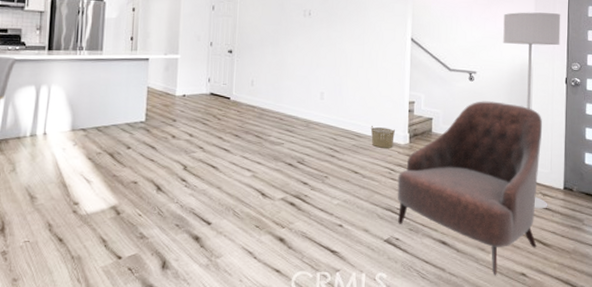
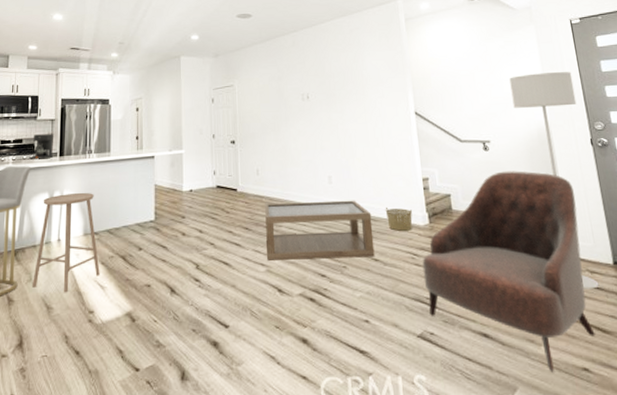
coffee maker: none [15,25,42,52] -> present [29,134,53,160]
stool: none [16,88,87,185] -> present [32,193,100,293]
coffee table: none [254,113,357,170] -> present [265,200,375,260]

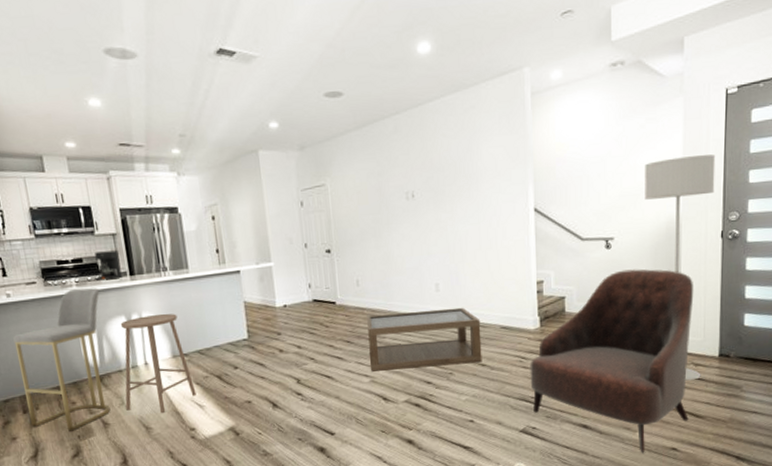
basket: present [385,208,413,231] -> none [495,313,523,336]

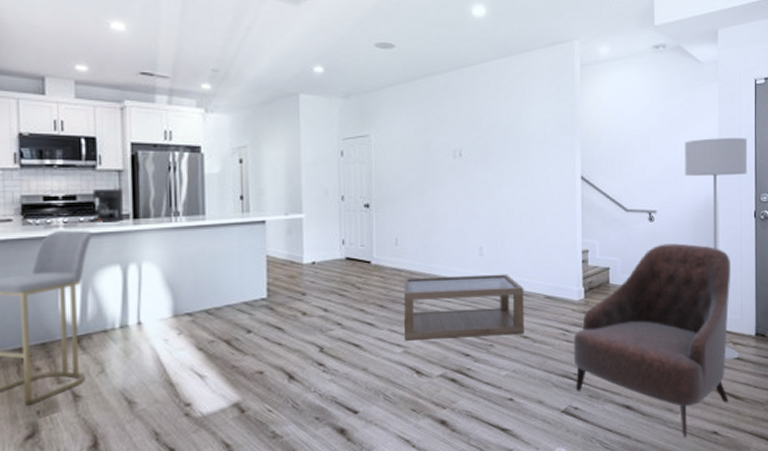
stool: present [120,314,197,414] -> none [106,265,197,385]

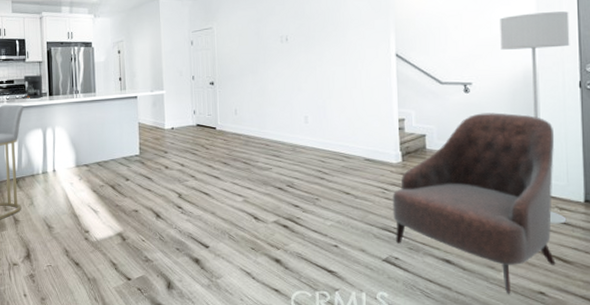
coffee table: present [404,274,525,341] -> none [243,139,347,192]

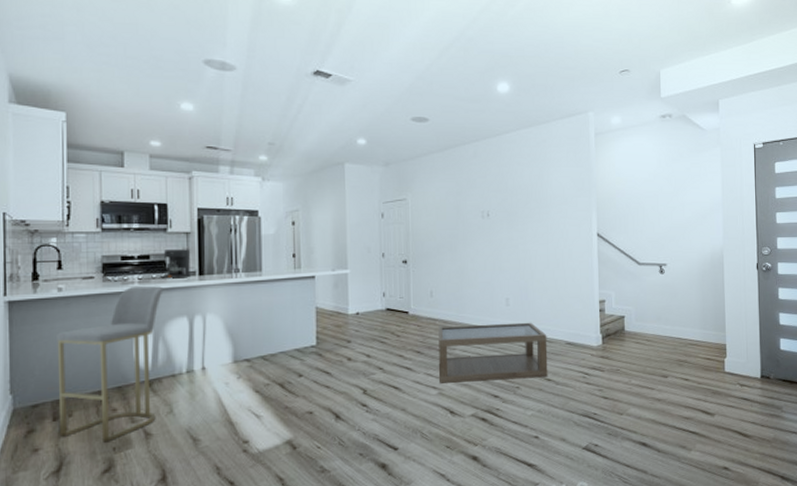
coffee table: none [243,139,347,192] -> present [438,322,548,383]
armchair: present [392,112,556,295] -> none [592,293,737,473]
floor lamp: present [500,11,570,224] -> none [691,197,749,400]

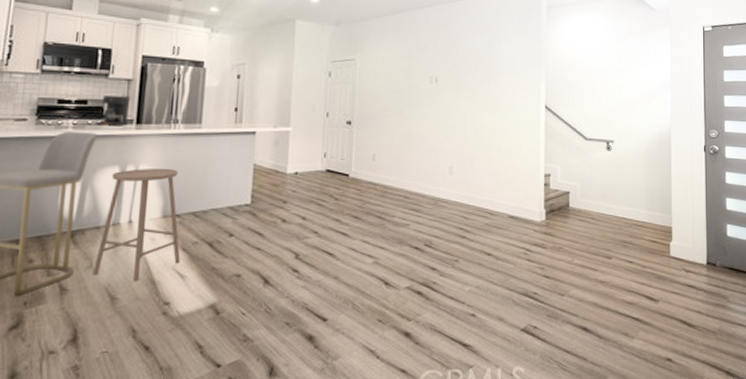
stool: none [174,317,254,424] -> present [93,169,181,282]
coffee table: present [438,322,548,383] -> none [376,191,490,252]

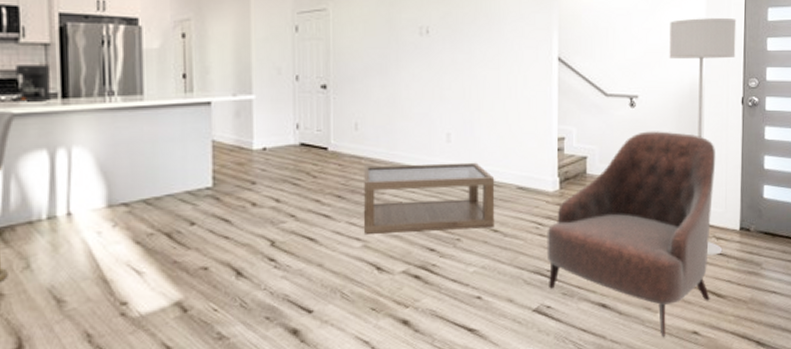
stool: present [93,169,181,282] -> none [31,151,135,282]
coffee table: none [376,191,490,252] -> present [364,162,495,234]
armchair: none [534,172,683,363] -> present [546,131,716,338]
floor lamp: none [640,77,697,287] -> present [669,18,737,256]

